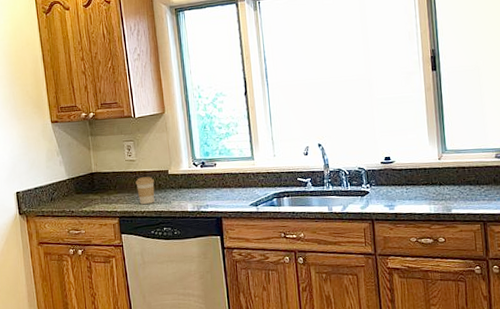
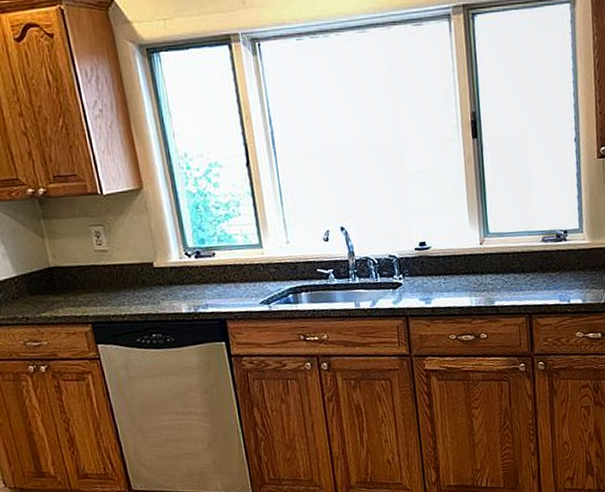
coffee cup: present [135,177,155,204] -> none [110,271,138,306]

